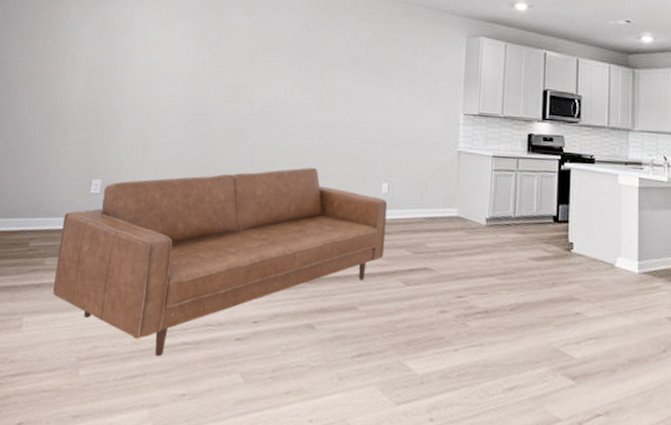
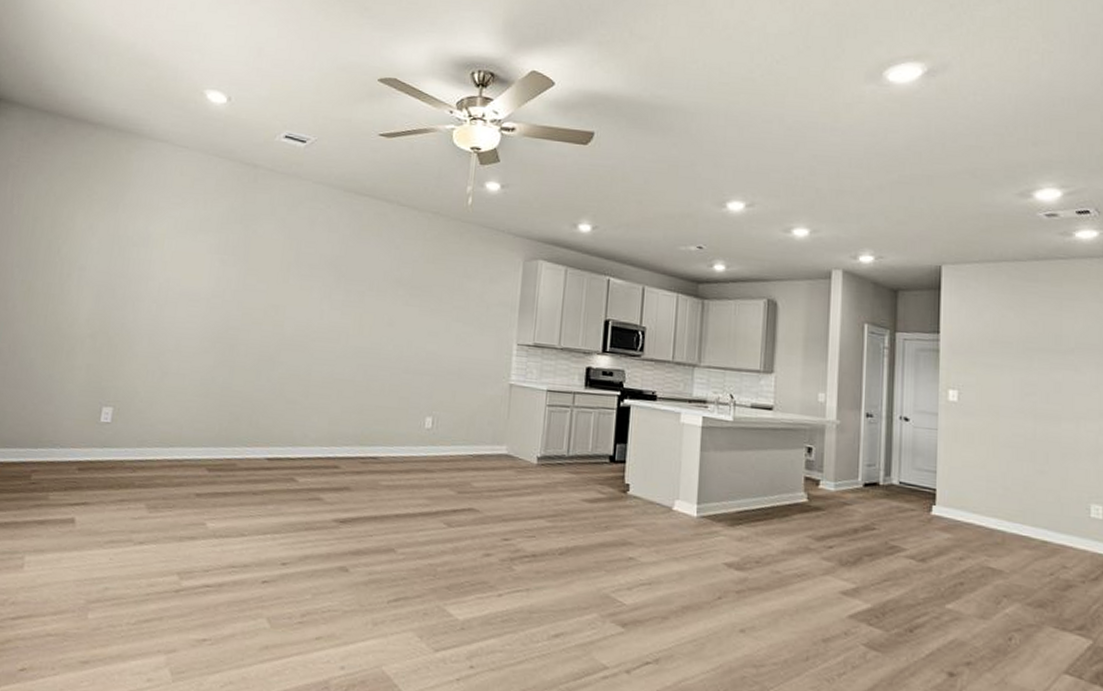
sofa: present [53,167,388,357] -> none [58,398,431,600]

